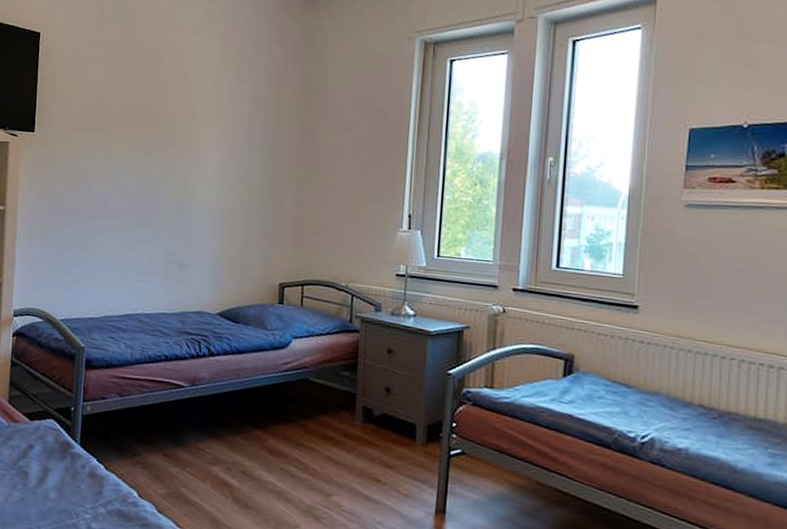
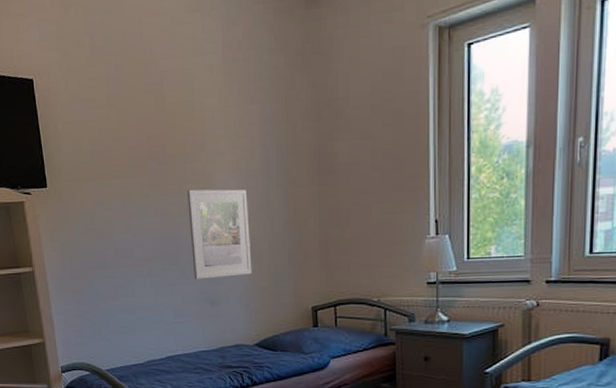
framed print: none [165,153,229,243] -> present [187,189,252,279]

